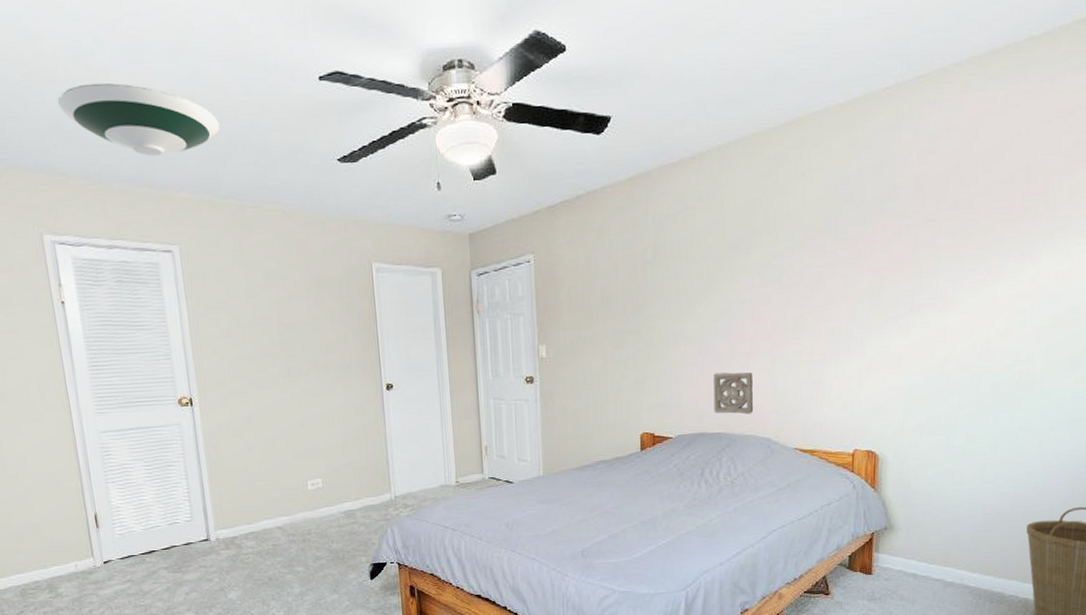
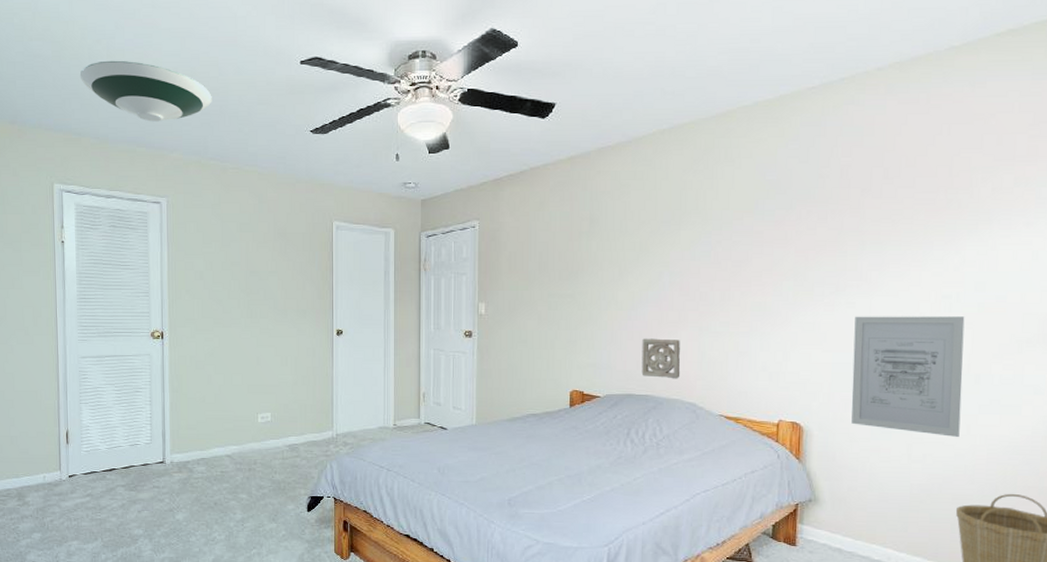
wall art: none [926,331,1039,455] -> present [851,316,965,437]

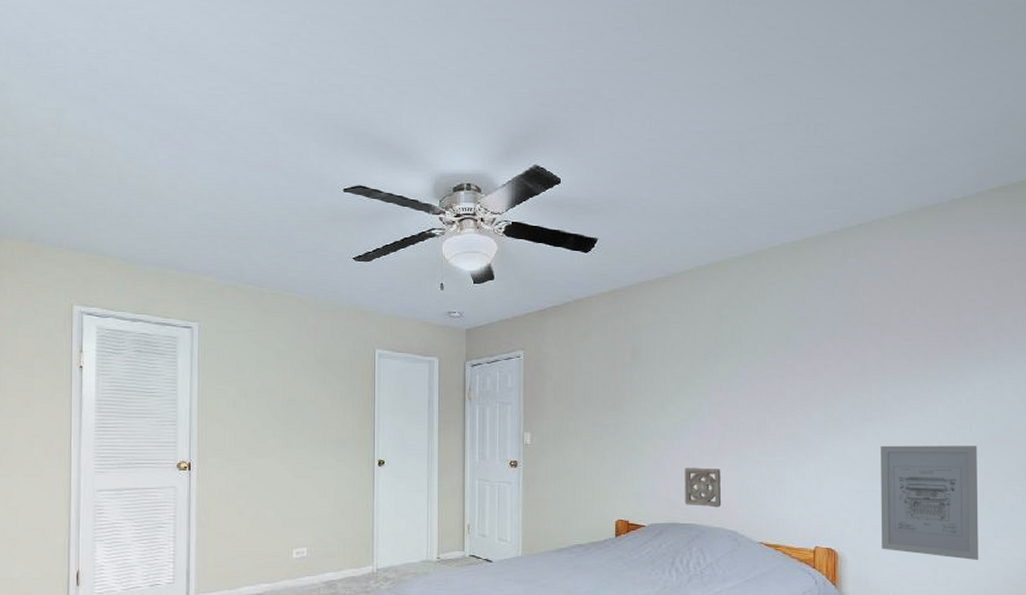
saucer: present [79,60,212,122] -> none [107,180,250,244]

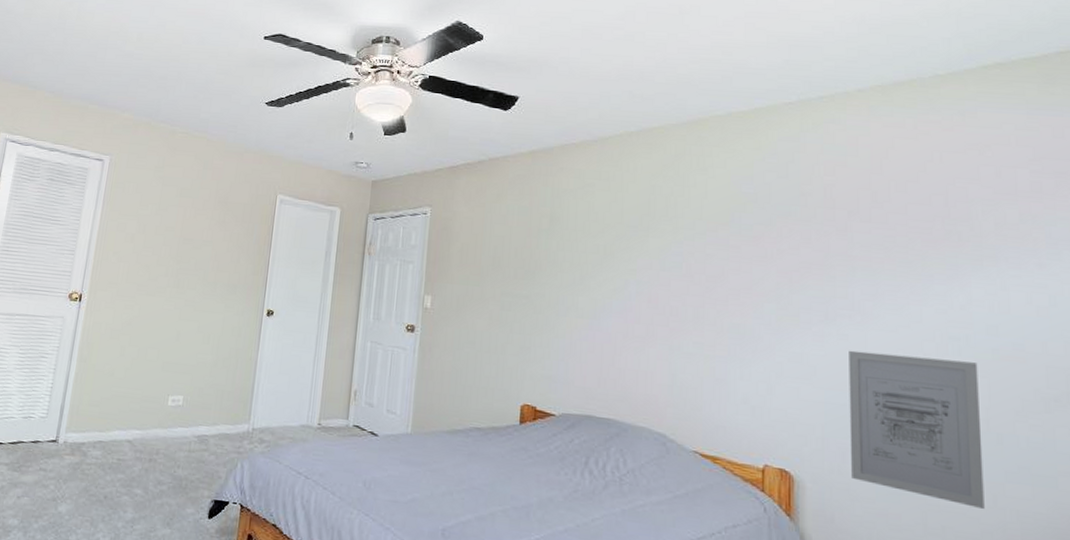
wall ornament: present [684,467,722,508] -> none [603,352,648,404]

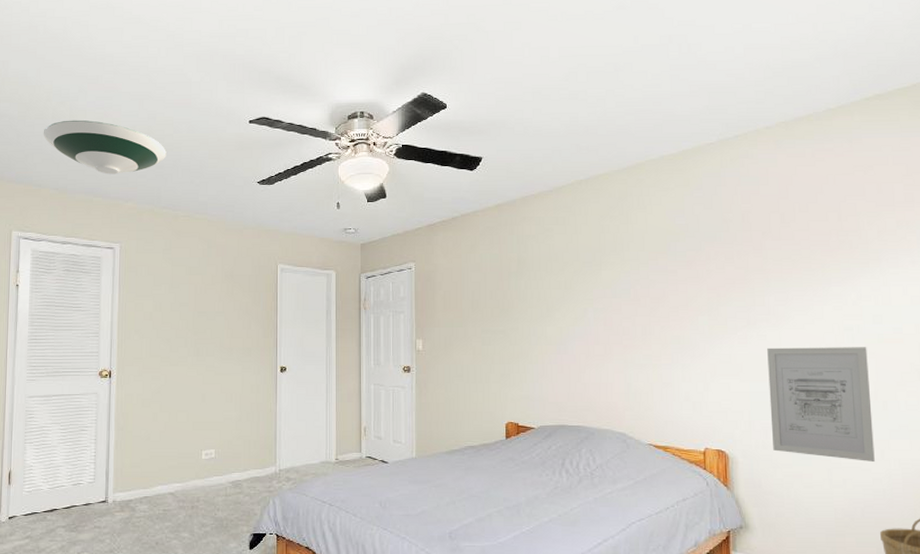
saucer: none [46,21,172,82] -> present [43,120,166,174]

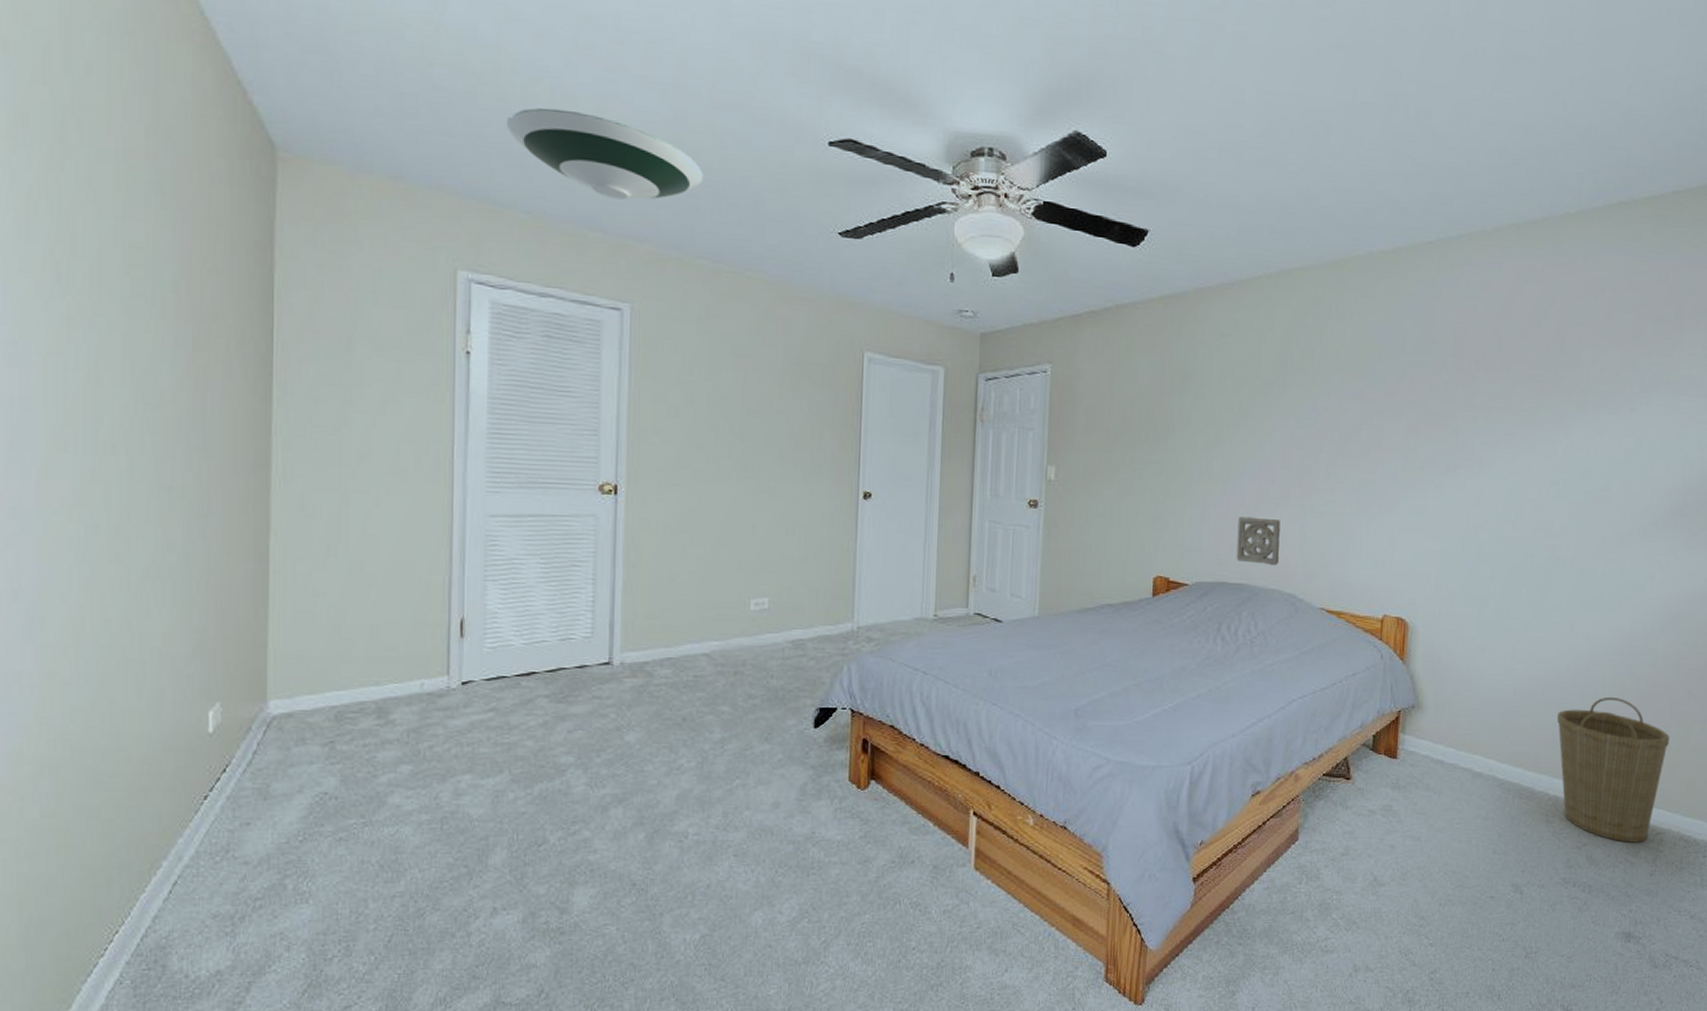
wall ornament: none [572,371,609,410] -> present [1236,516,1281,566]
wall art: present [767,347,875,461] -> none [1458,500,1571,635]

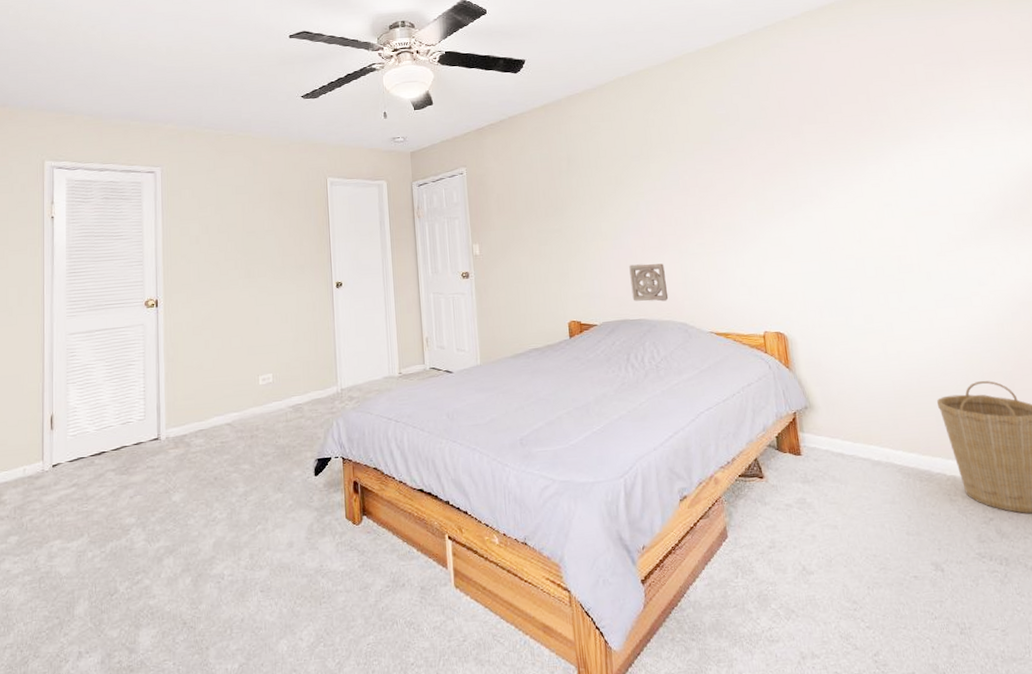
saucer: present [506,108,703,200] -> none [74,43,206,97]

